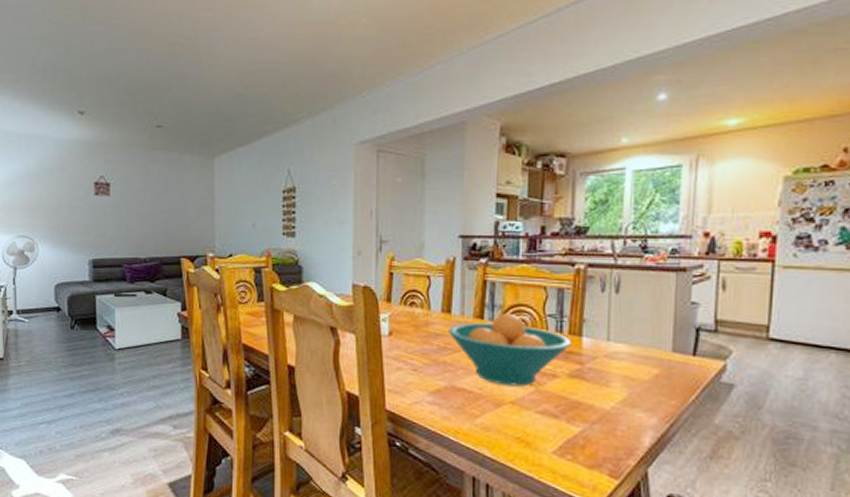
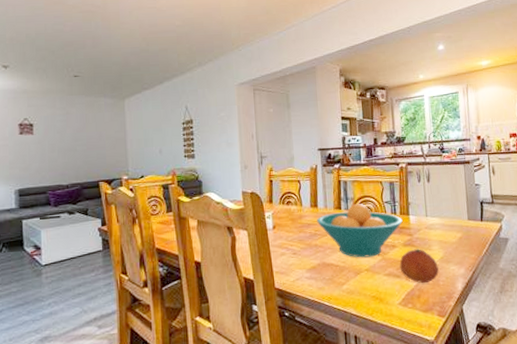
fruit: none [559,383,617,431] -> present [399,249,439,284]

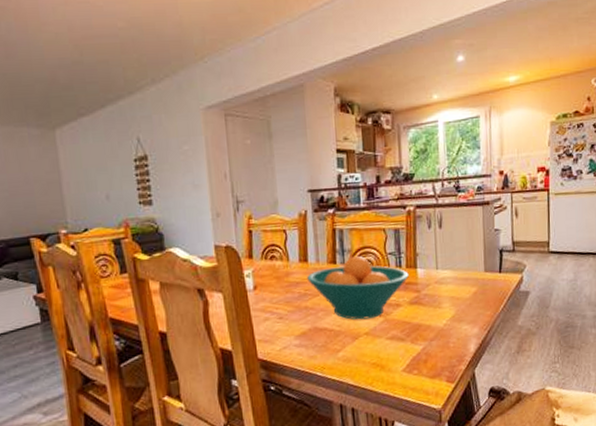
fruit: present [399,249,439,284] -> none [404,307,449,347]

